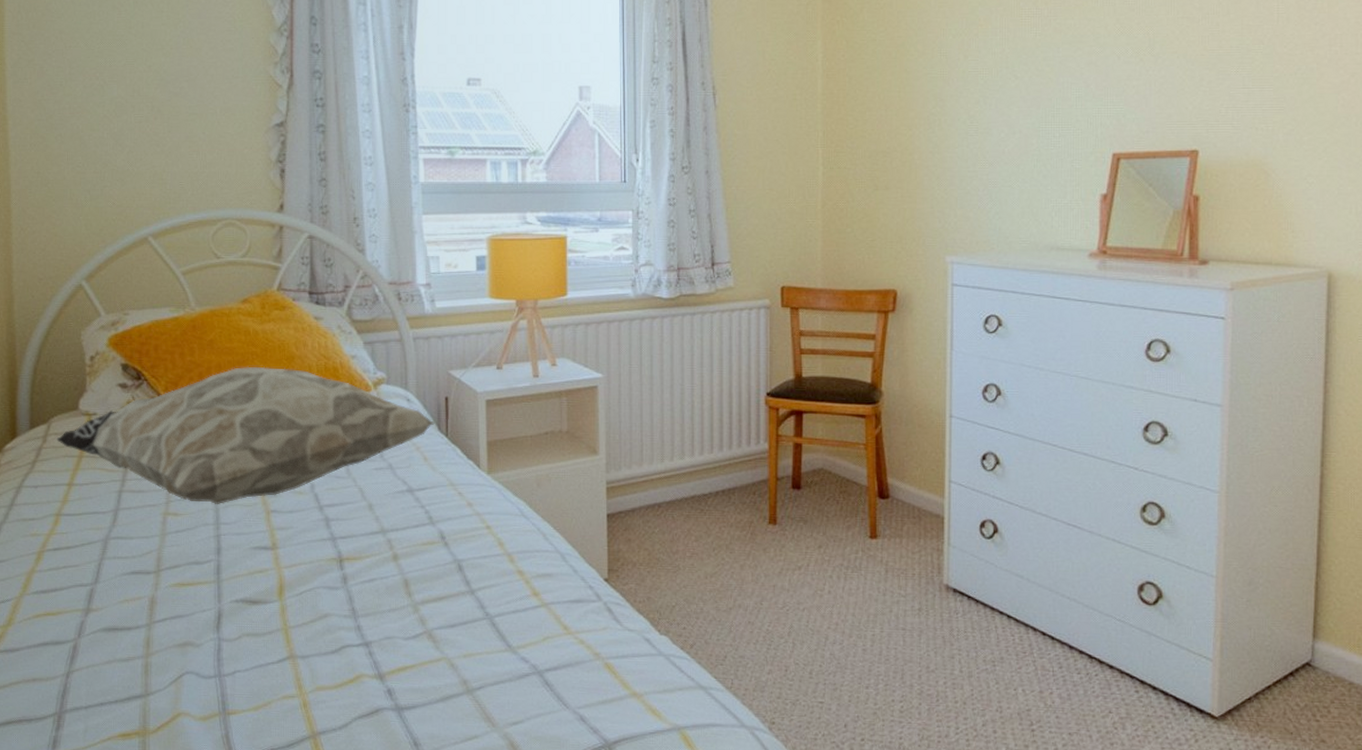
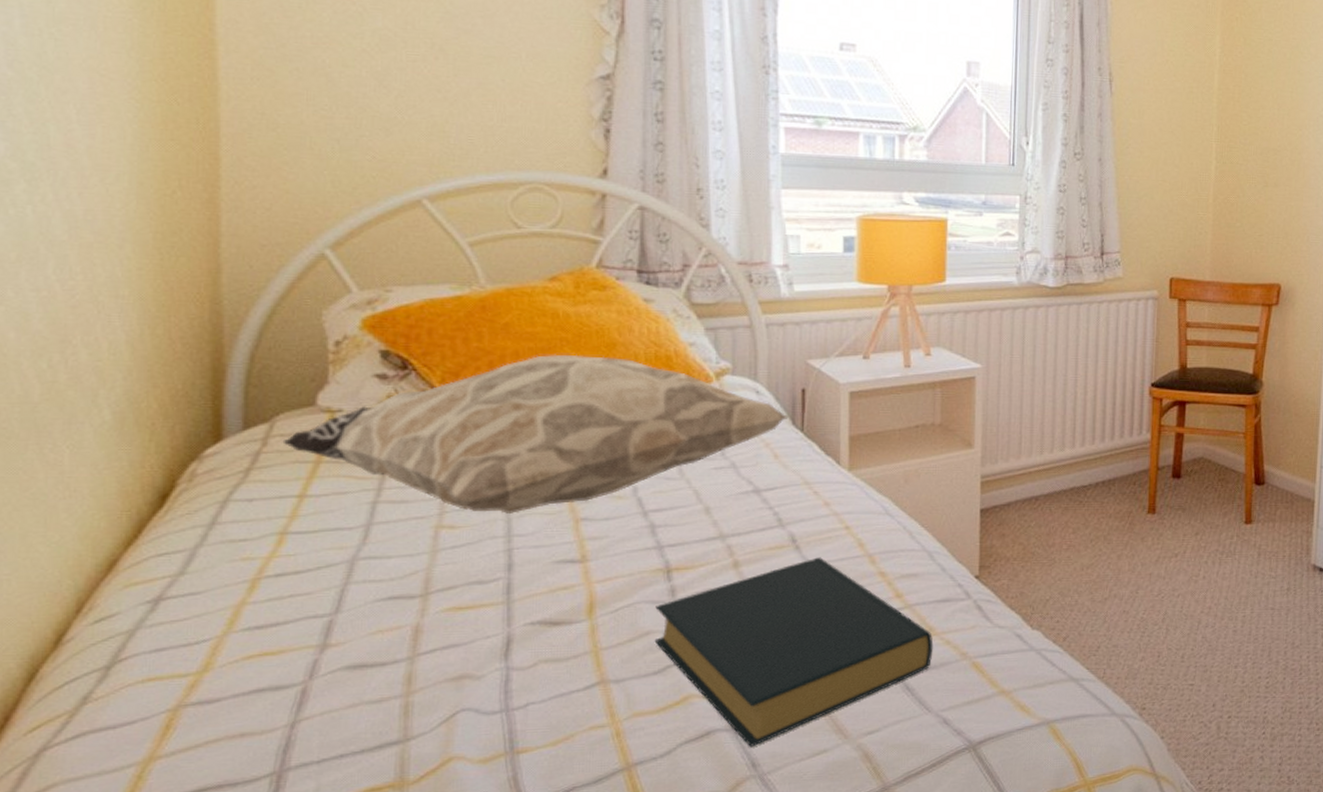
hardback book: none [331,554,569,728] -> present [654,557,934,748]

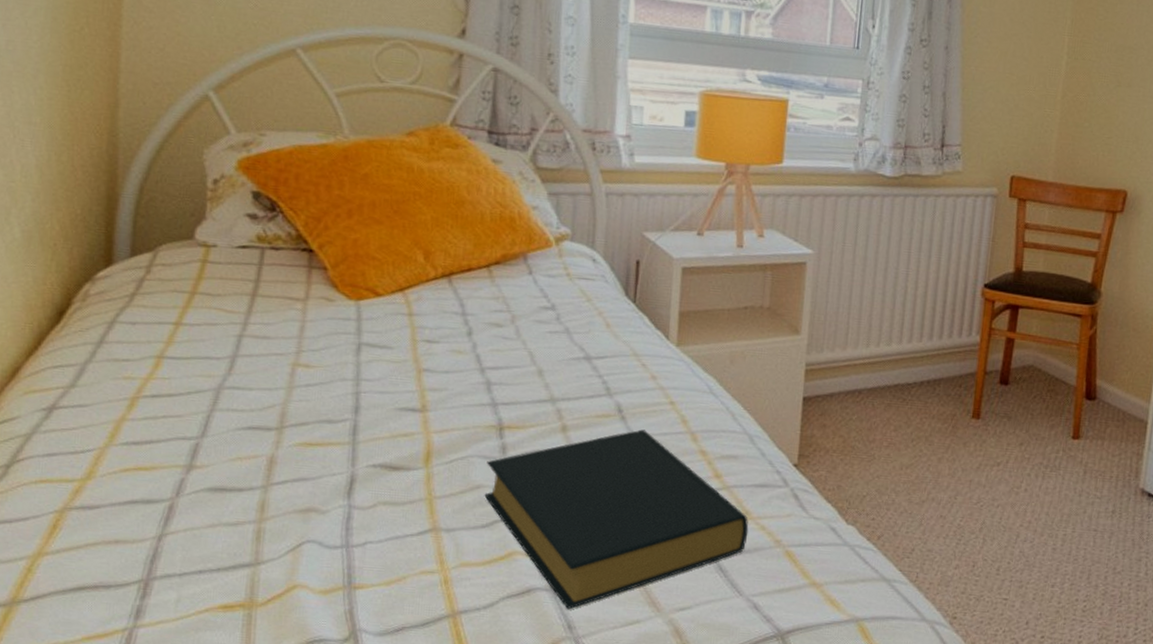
decorative pillow: present [282,354,789,513] -> none [163,207,622,359]

